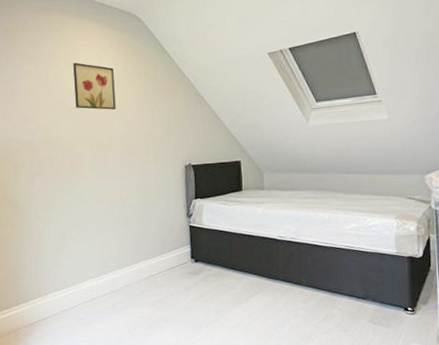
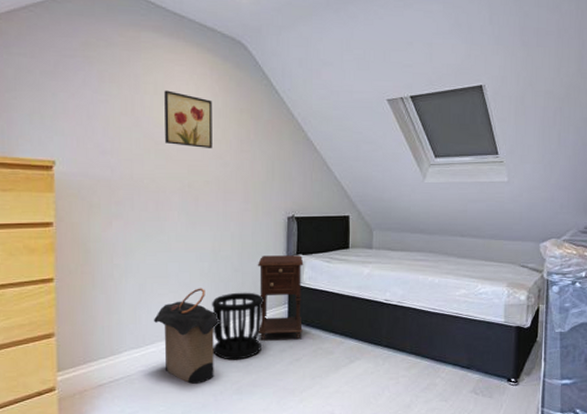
laundry hamper: none [74,233,131,321] -> present [154,288,220,384]
wastebasket: none [123,235,169,298] -> present [212,292,264,360]
nightstand: none [160,199,205,279] -> present [257,255,304,341]

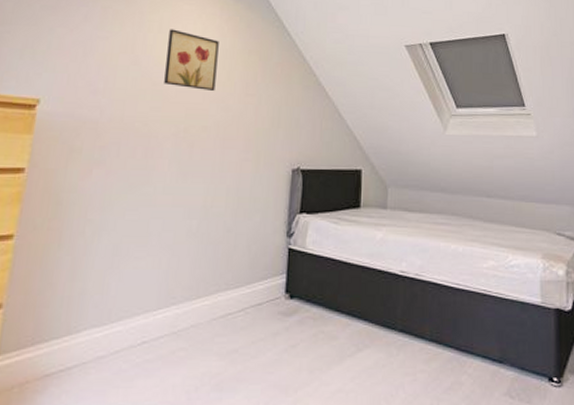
laundry hamper: present [154,288,220,384] -> none [125,251,204,376]
wastebasket: present [212,292,264,360] -> none [191,257,258,345]
nightstand: present [257,255,304,341] -> none [249,214,308,320]

